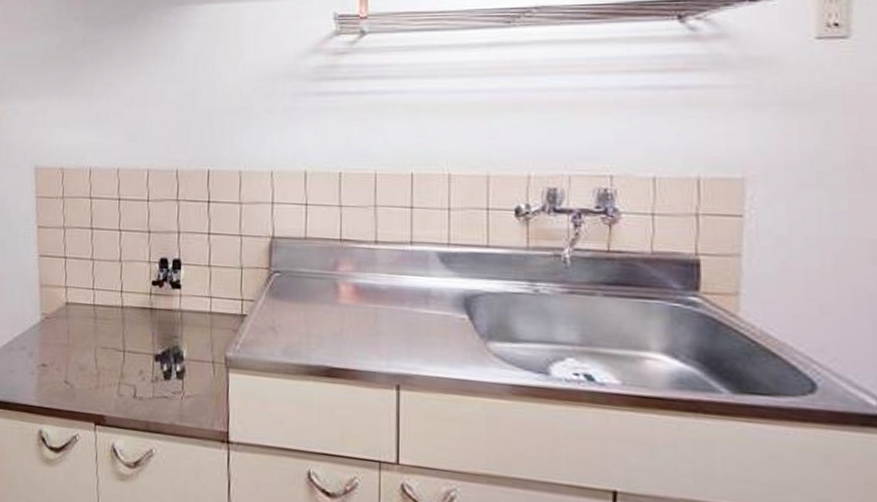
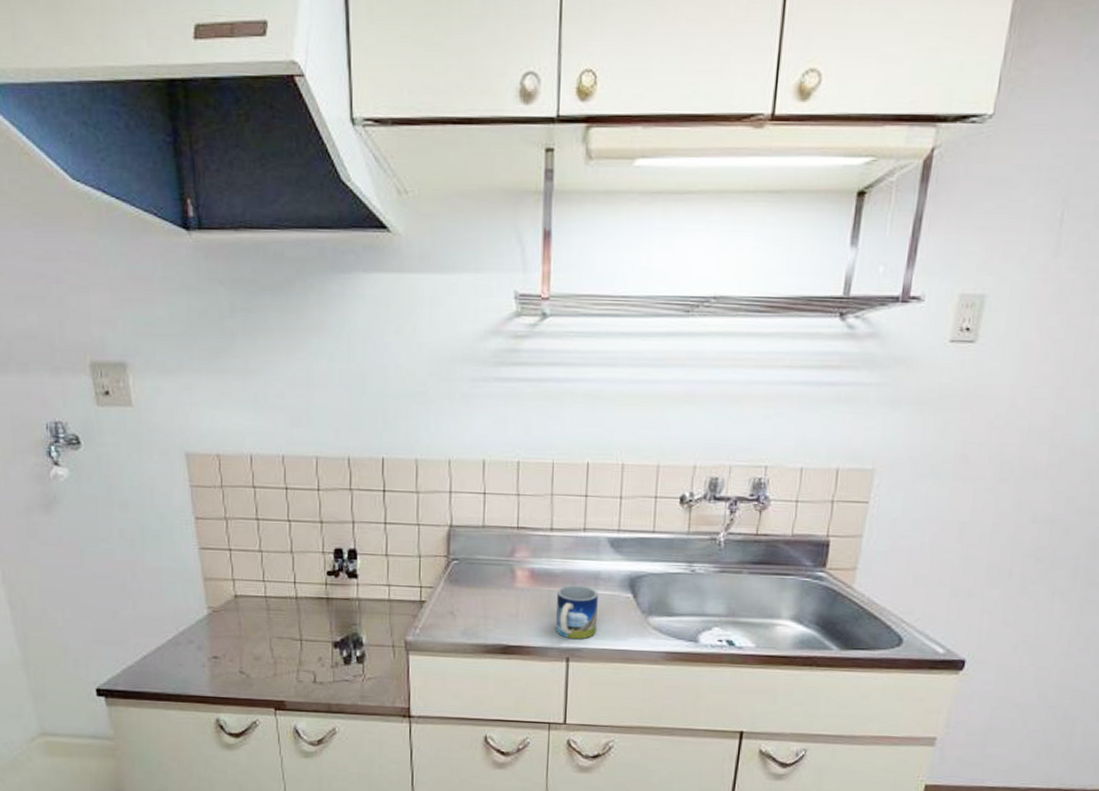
mug: none [383,303,429,365] -> present [556,585,598,640]

